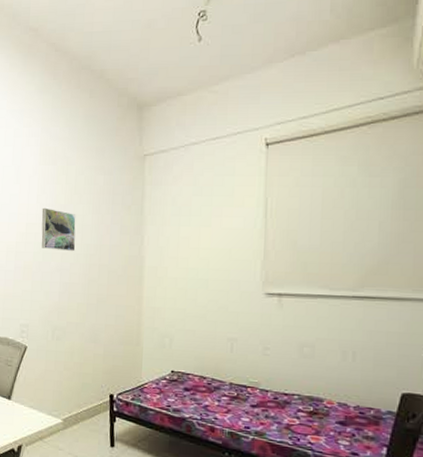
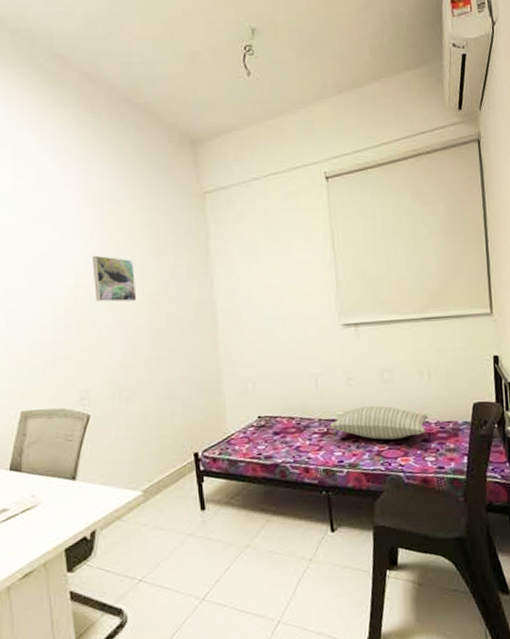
pillow: none [239,378,346,417] -> present [329,405,428,440]

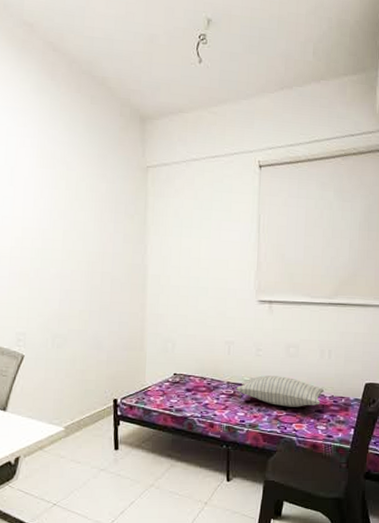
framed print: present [92,255,137,302] -> none [39,212,77,259]

